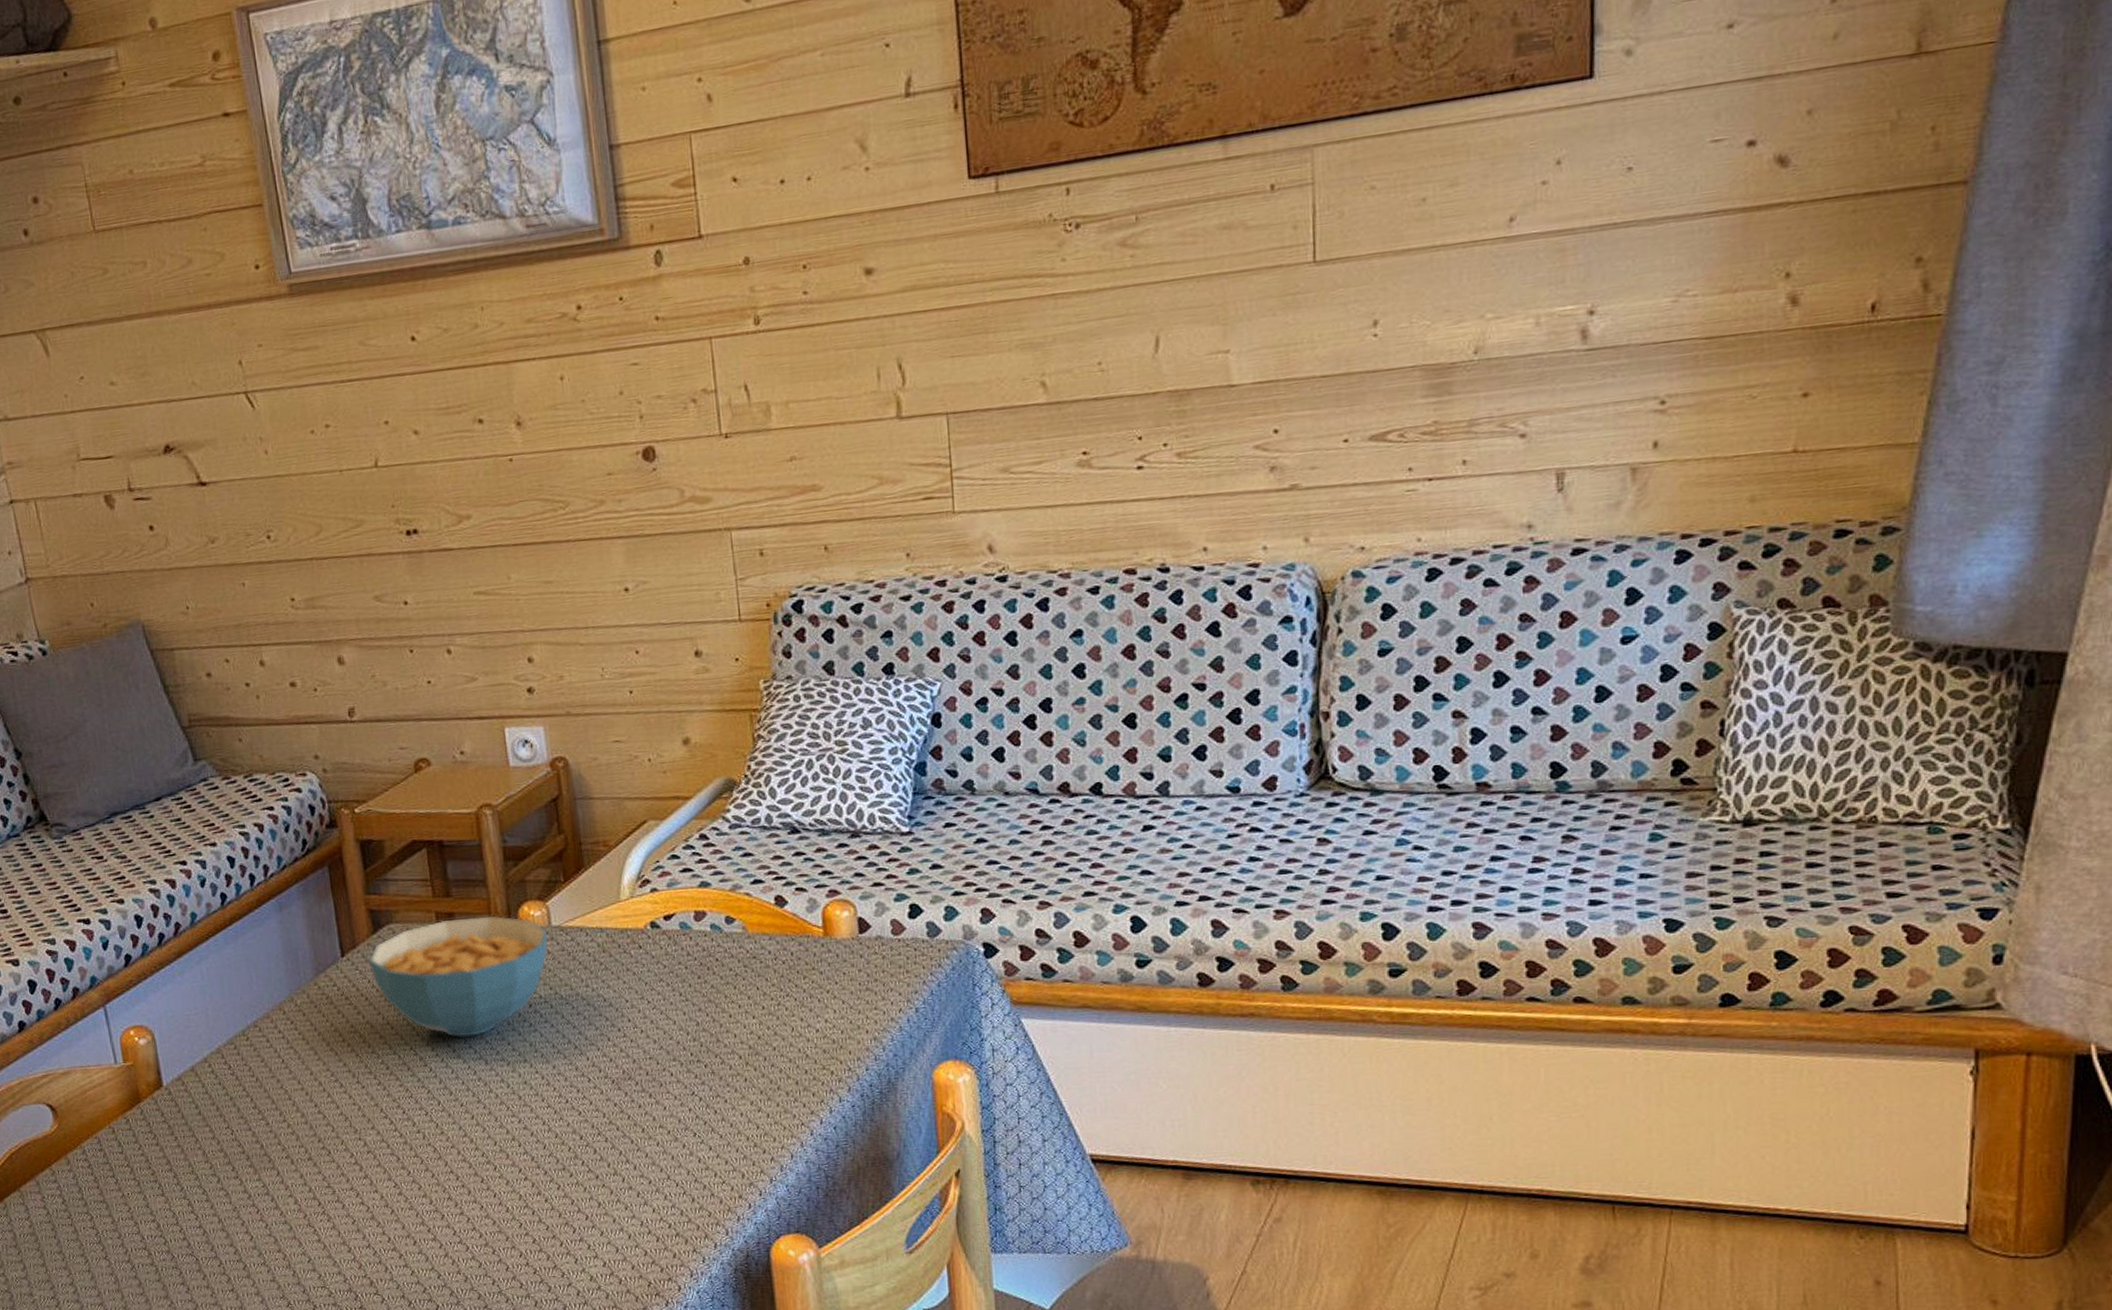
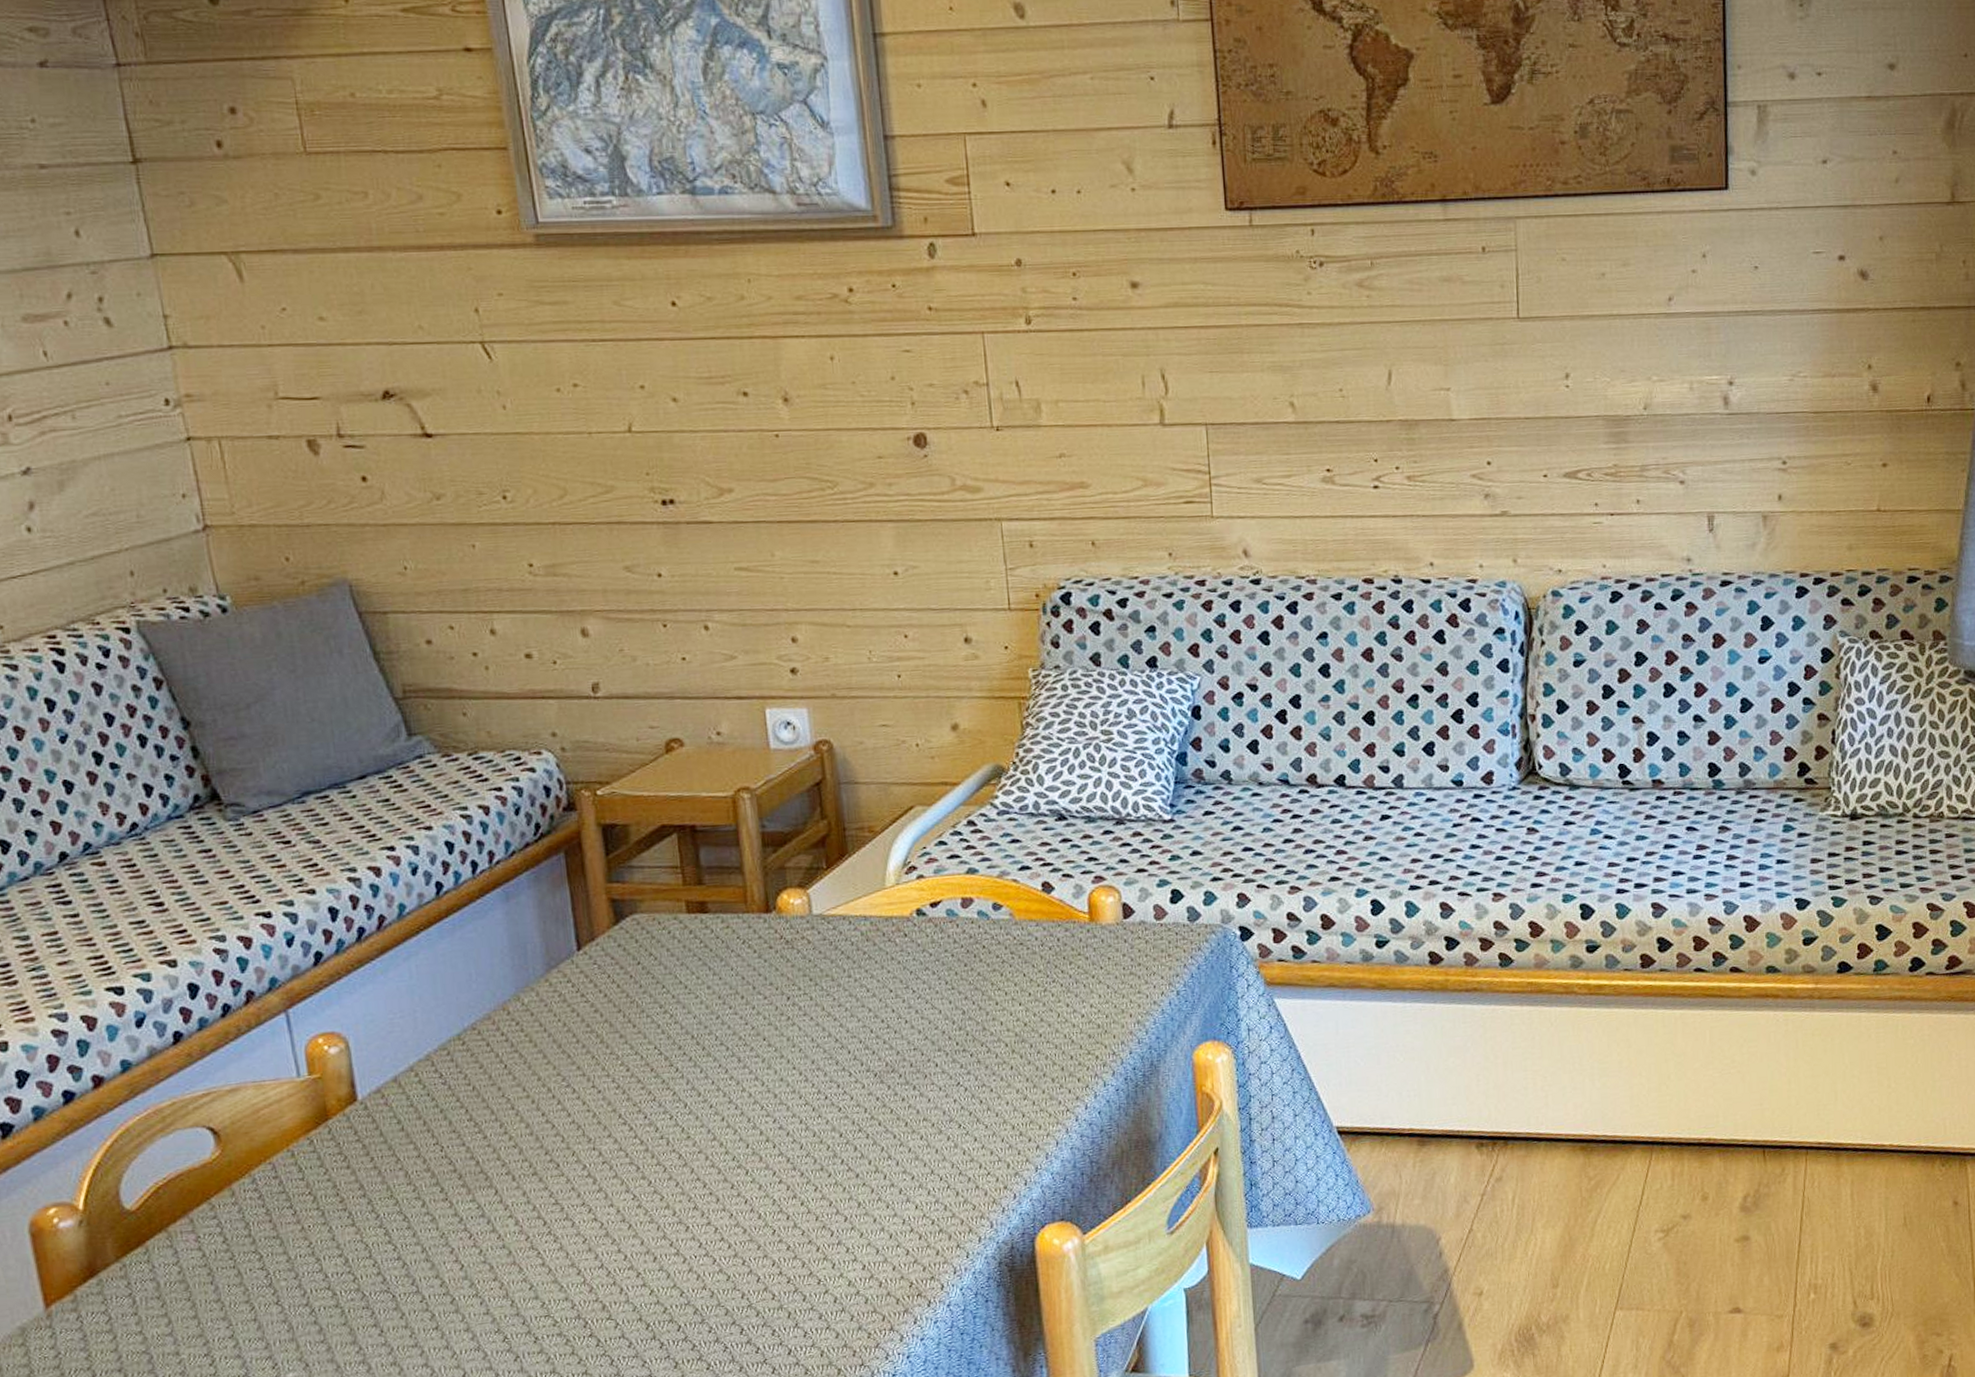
cereal bowl: present [368,915,549,1037] -> none [608,904,809,1034]

